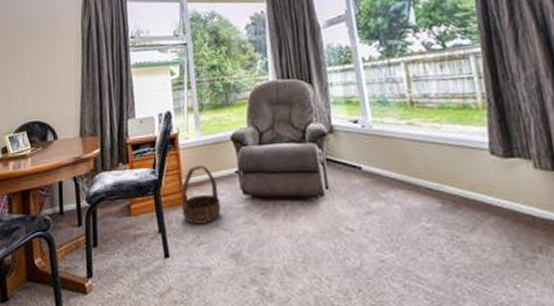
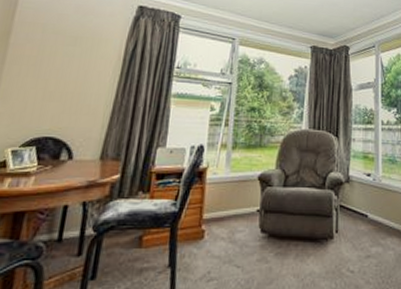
basket: present [181,165,222,225] -> none [196,201,238,260]

